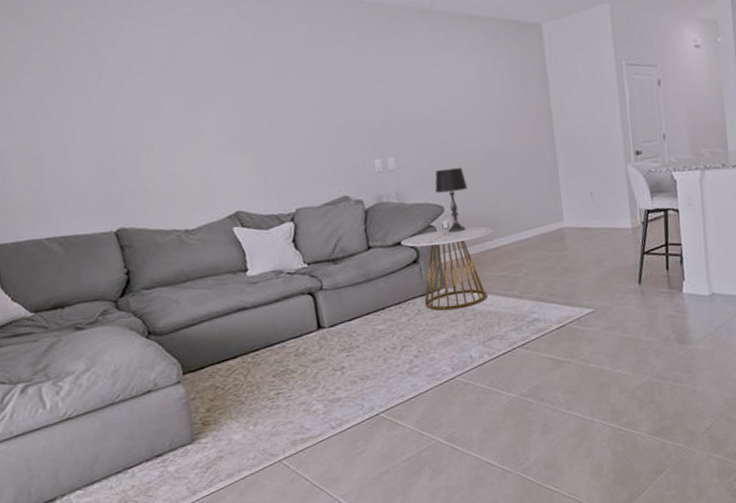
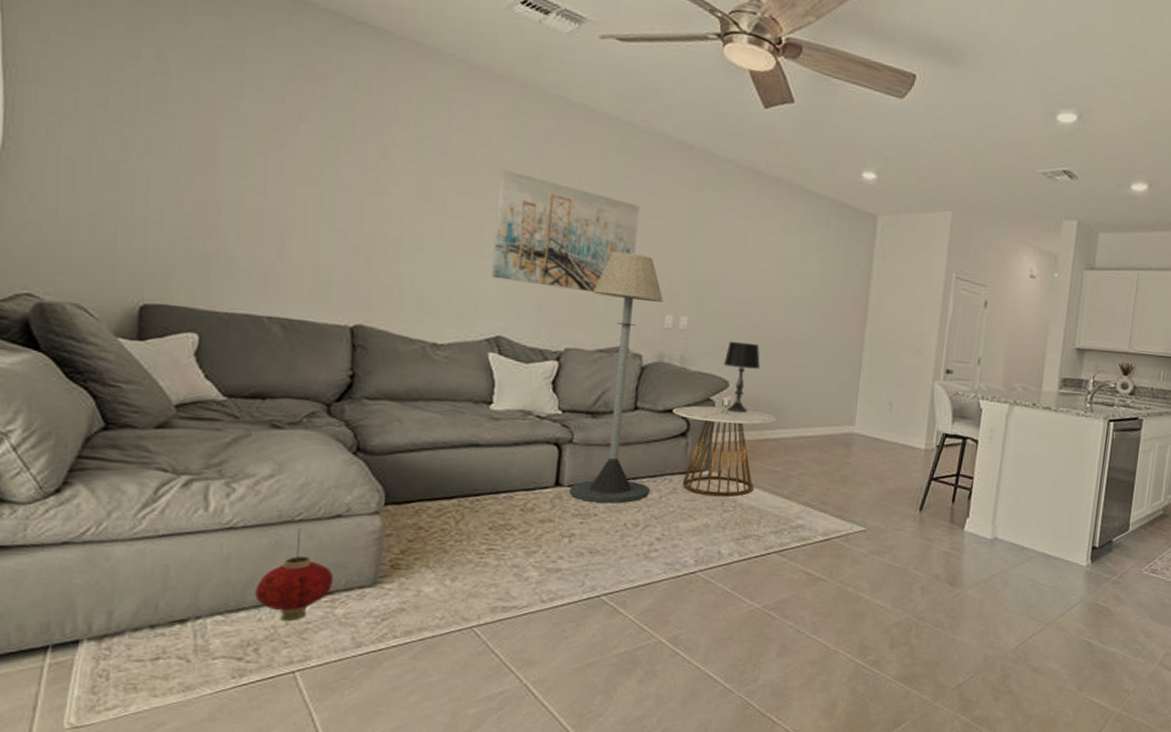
lantern: none [100,408,160,485] -> present [255,528,334,622]
wall art: none [201,63,335,162] -> present [491,169,640,293]
floor lamp: none [307,111,399,337] -> present [568,252,664,504]

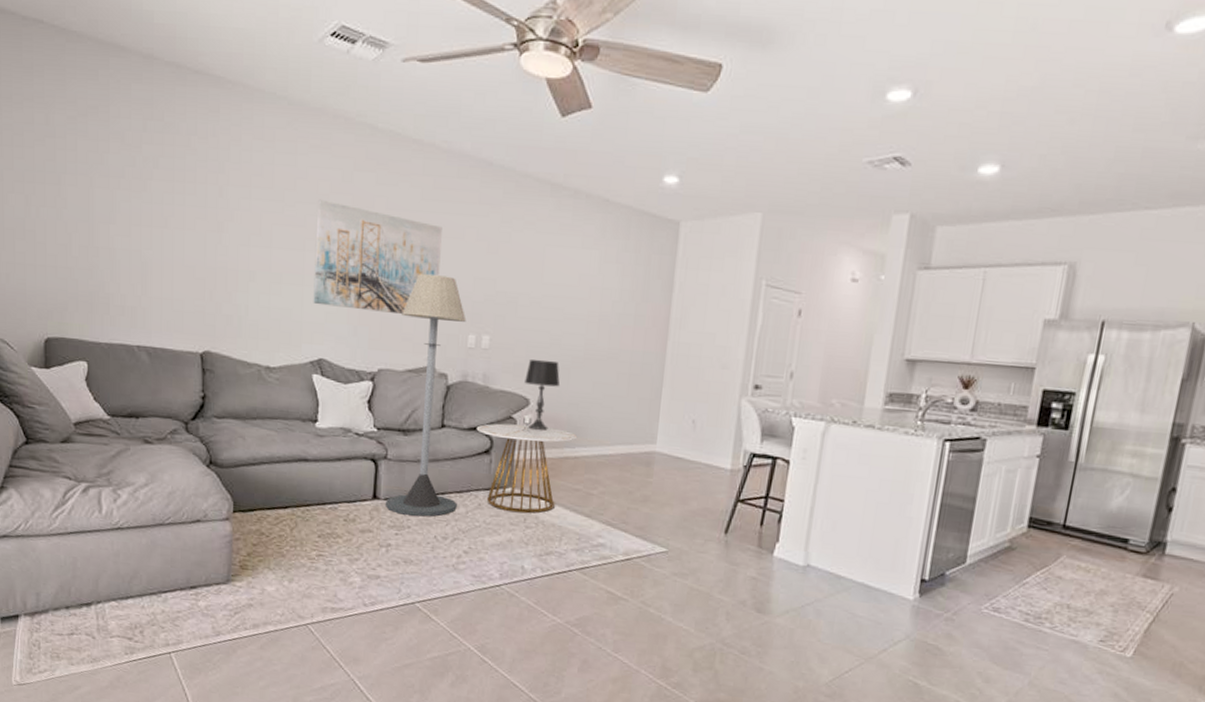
lantern: present [255,528,334,622] -> none [139,530,197,610]

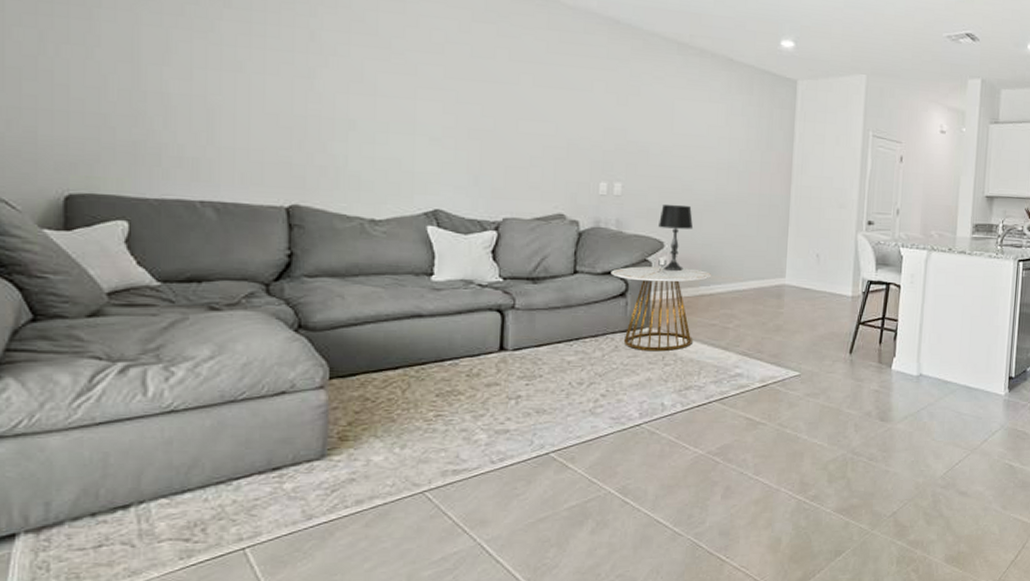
wall art: present [313,199,442,315] -> none [427,48,570,164]
floor lamp: present [385,274,467,517] -> none [513,124,597,364]

